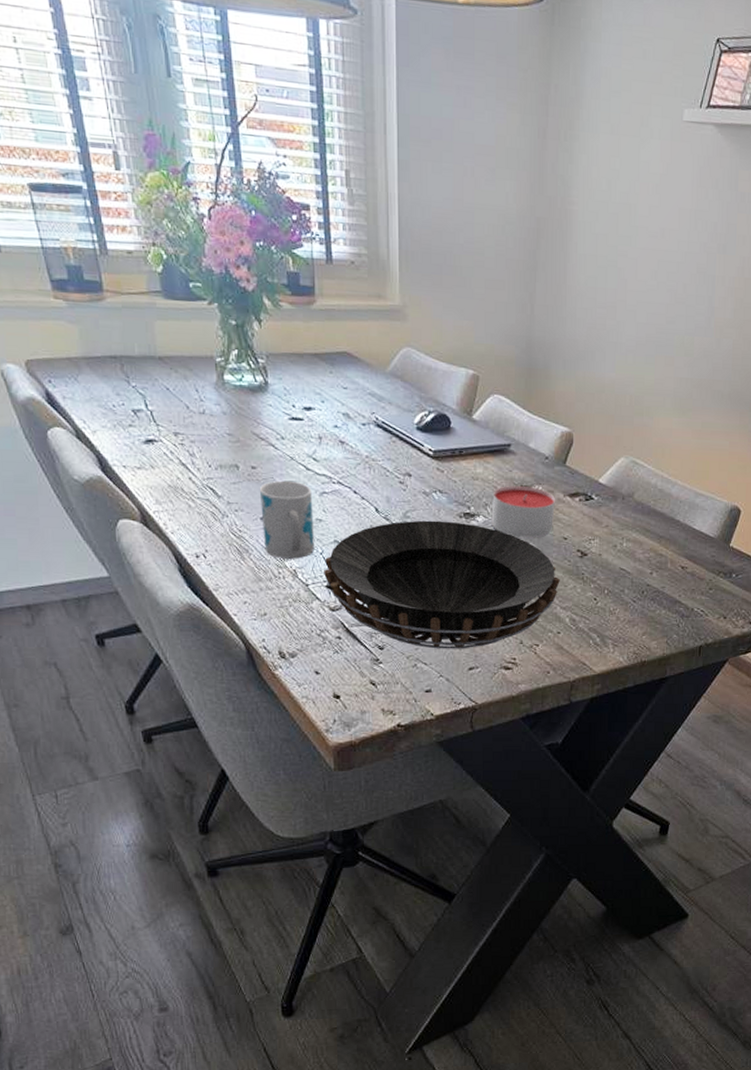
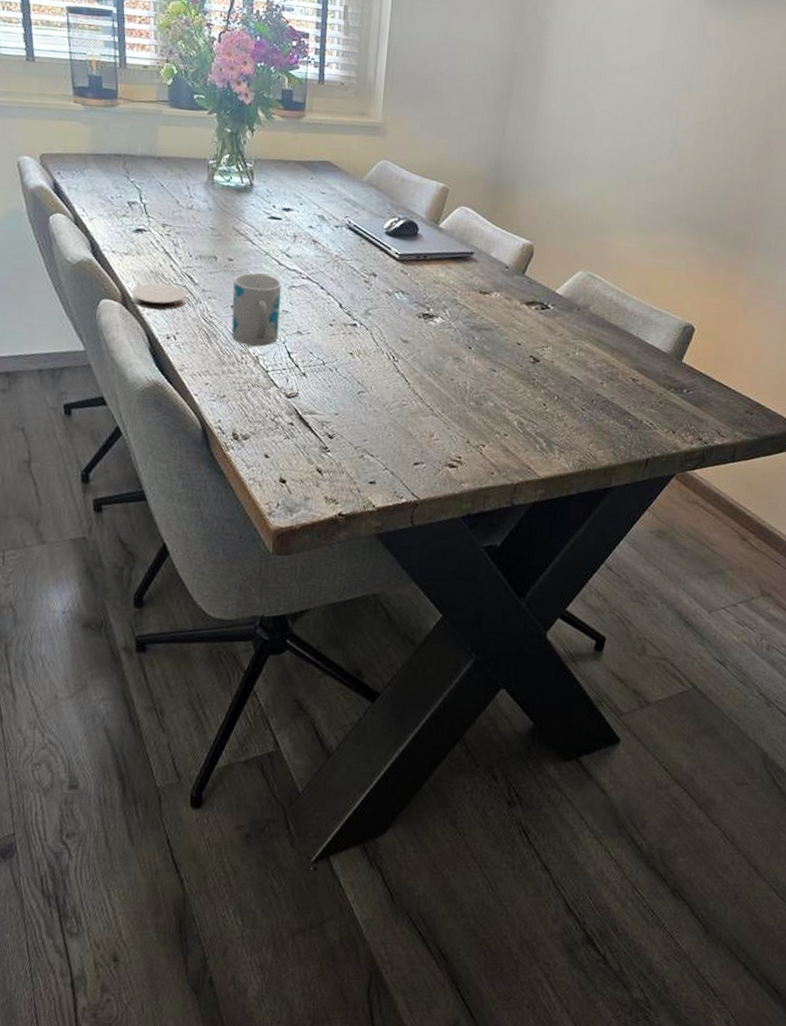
coaster: none [150,499,212,528] -> present [131,283,187,310]
decorative bowl: present [324,520,560,649] -> none [283,317,511,444]
candle: present [491,485,555,538] -> none [448,291,512,342]

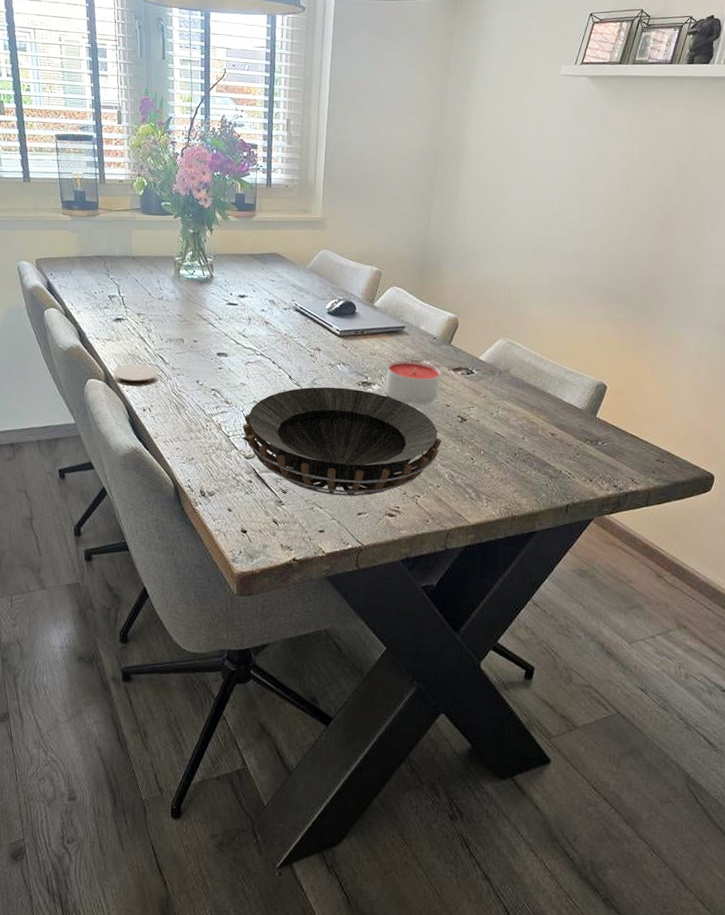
mug: present [231,273,282,347] -> none [197,352,239,415]
decorative bowl: none [283,317,511,444] -> present [242,386,442,497]
candle: none [448,291,512,342] -> present [384,360,440,405]

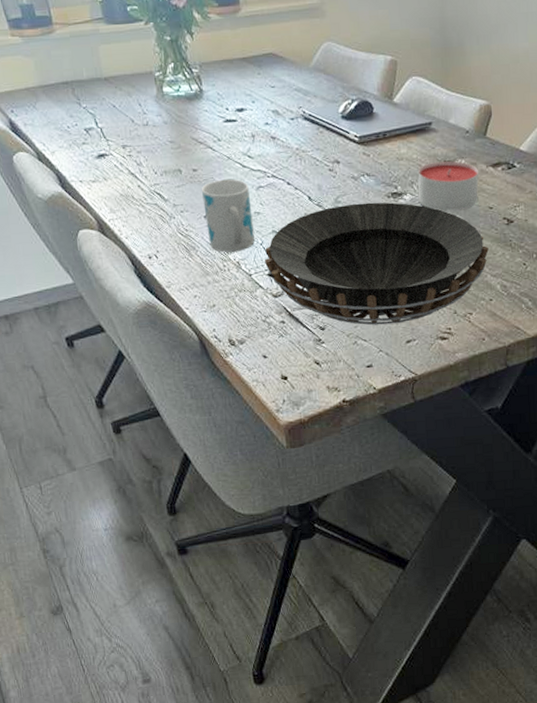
coaster: present [113,364,159,387] -> none [106,205,160,233]
mug: none [197,352,239,415] -> present [202,179,255,252]

